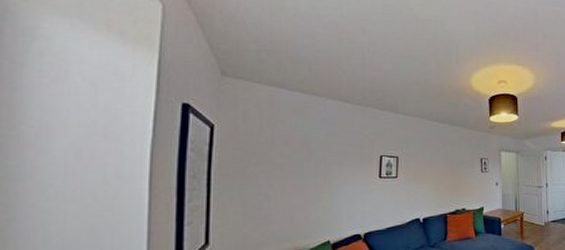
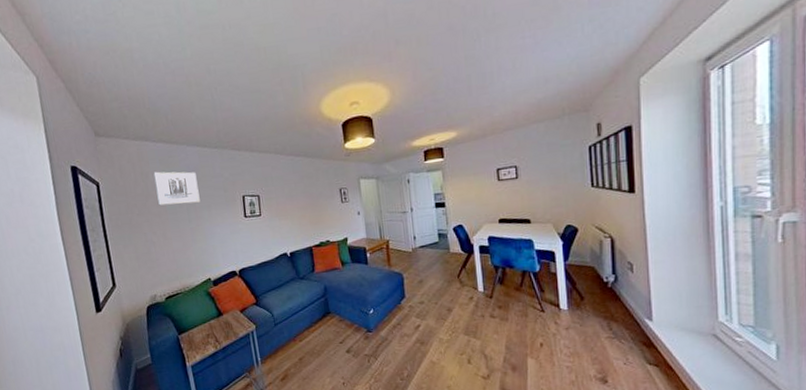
wall art: none [283,121,332,158] -> present [153,171,200,206]

